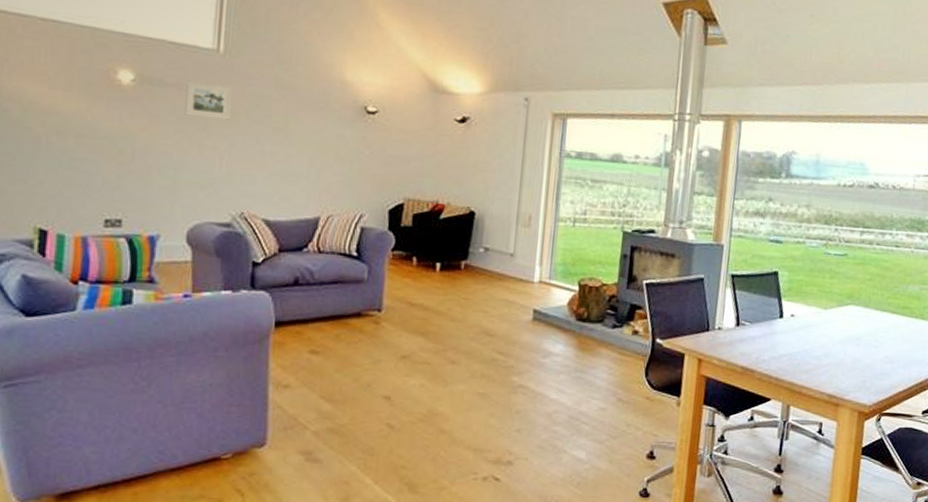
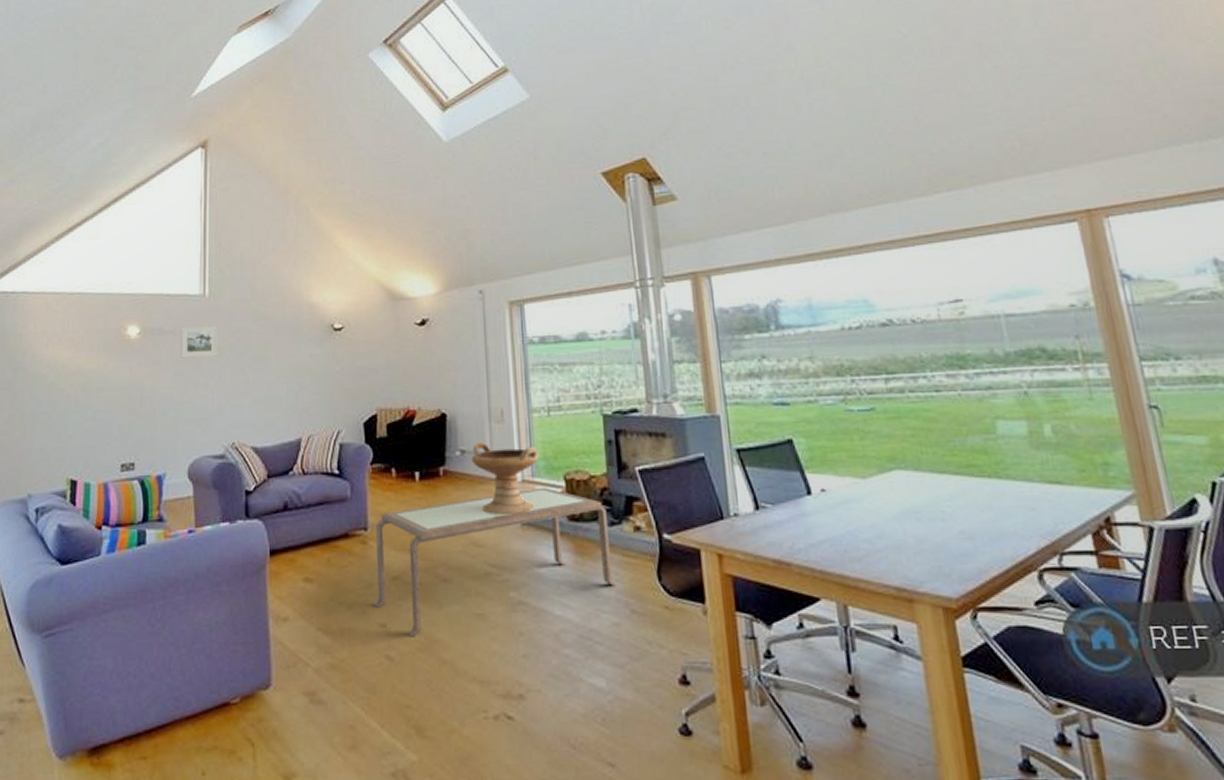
coffee table: none [380,289,611,409] -> present [374,487,617,637]
decorative bowl: none [493,243,559,310] -> present [471,443,538,514]

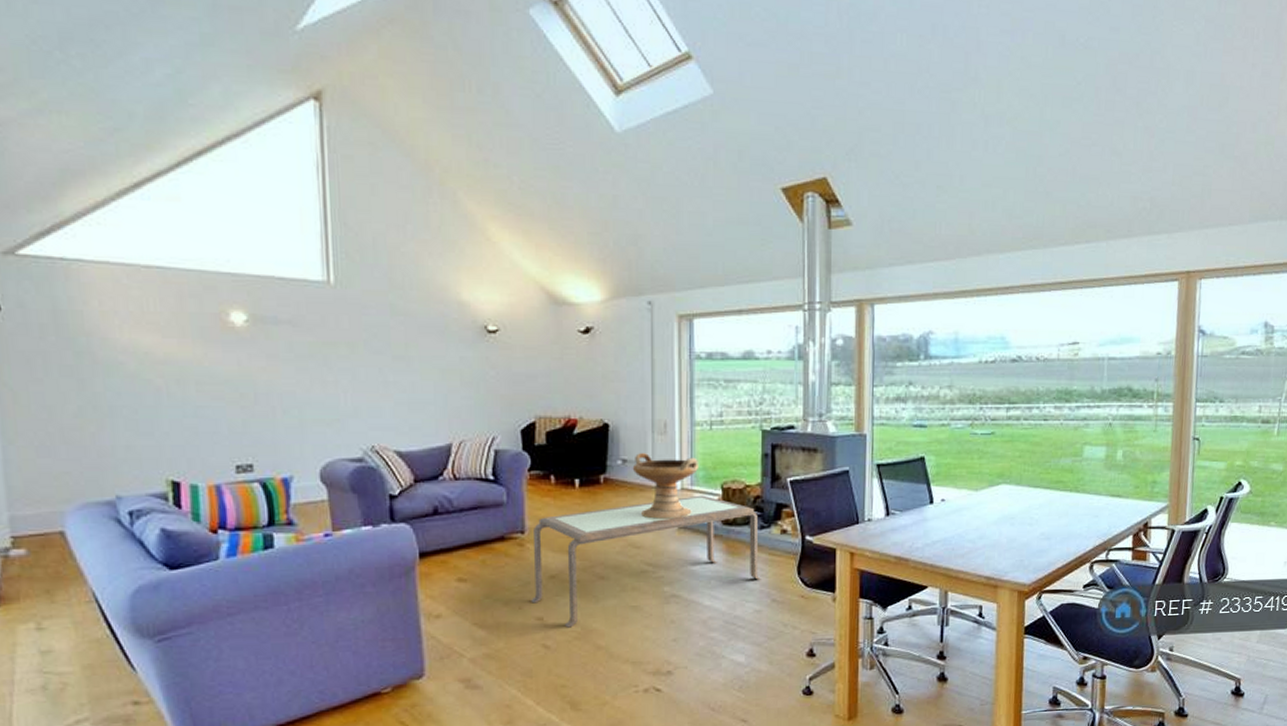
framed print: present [181,326,217,358] -> none [301,316,348,353]

